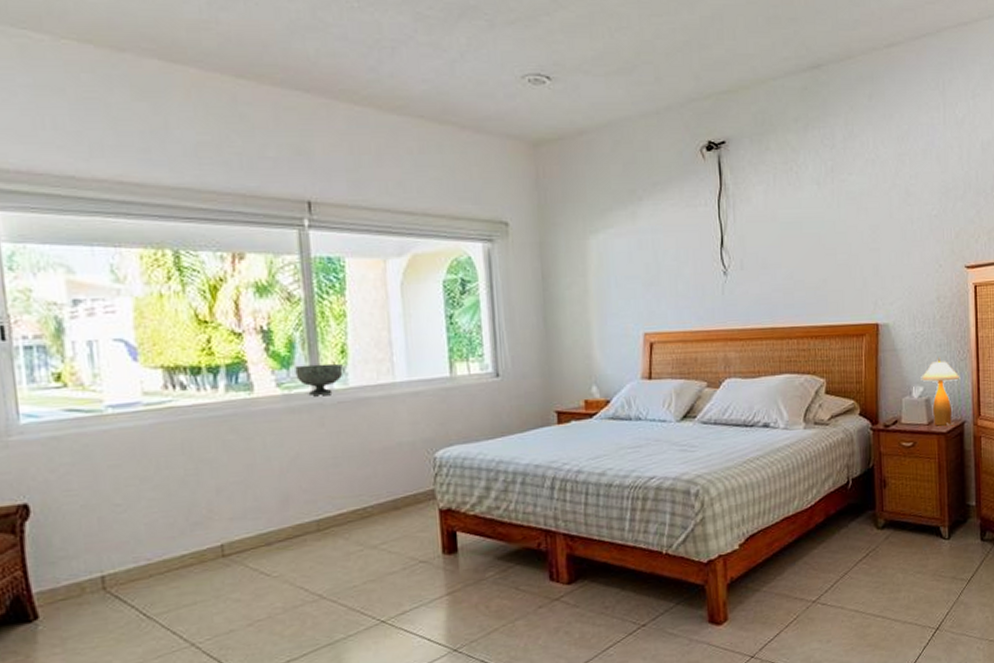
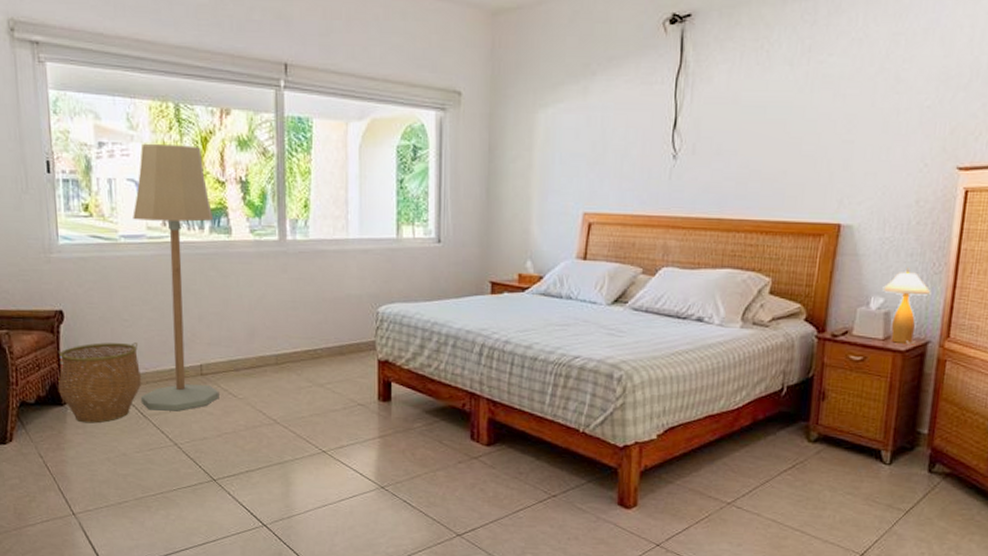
basket: none [23,530,143,640] -> present [57,342,142,424]
floor lamp: none [123,296,248,609] -> present [133,143,219,411]
decorative bowl: present [295,363,343,396] -> none [266,215,305,244]

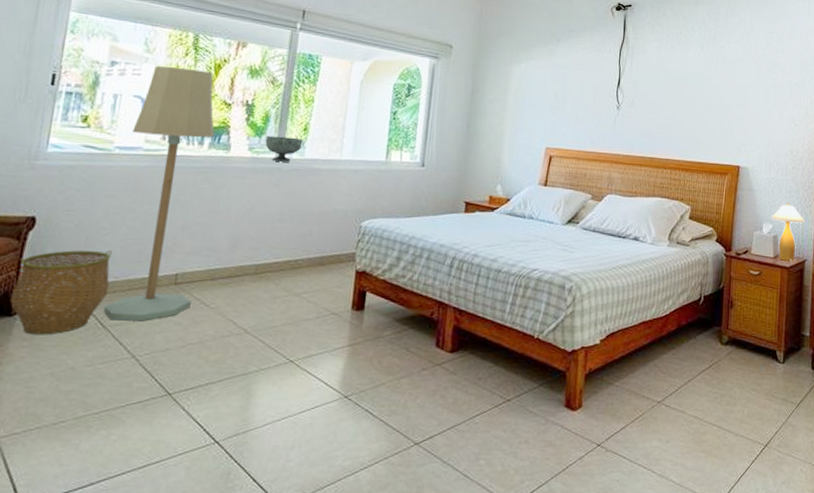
decorative bowl: none [266,215,305,244] -> present [265,135,303,162]

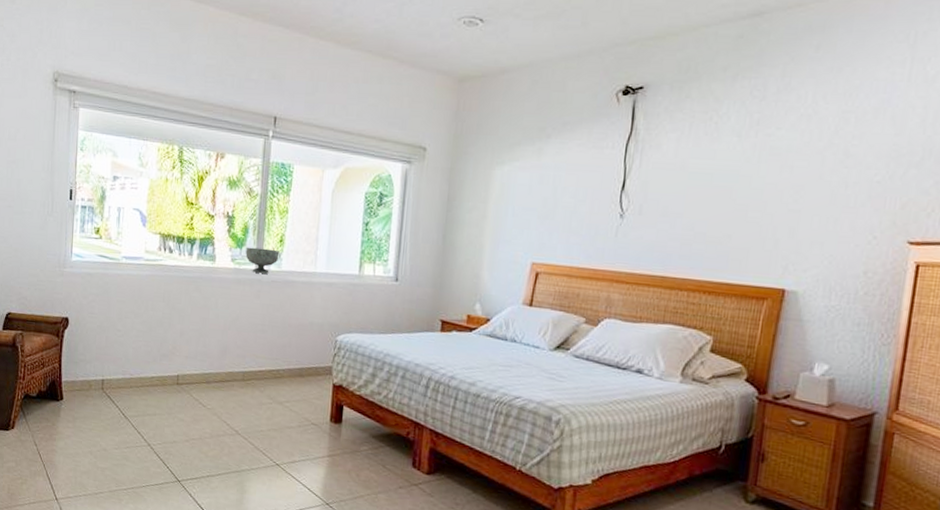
basket: present [10,250,112,335] -> none [56,348,127,419]
floor lamp: present [103,66,215,321] -> none [123,179,202,415]
table lamp: present [771,201,805,263] -> none [827,337,879,415]

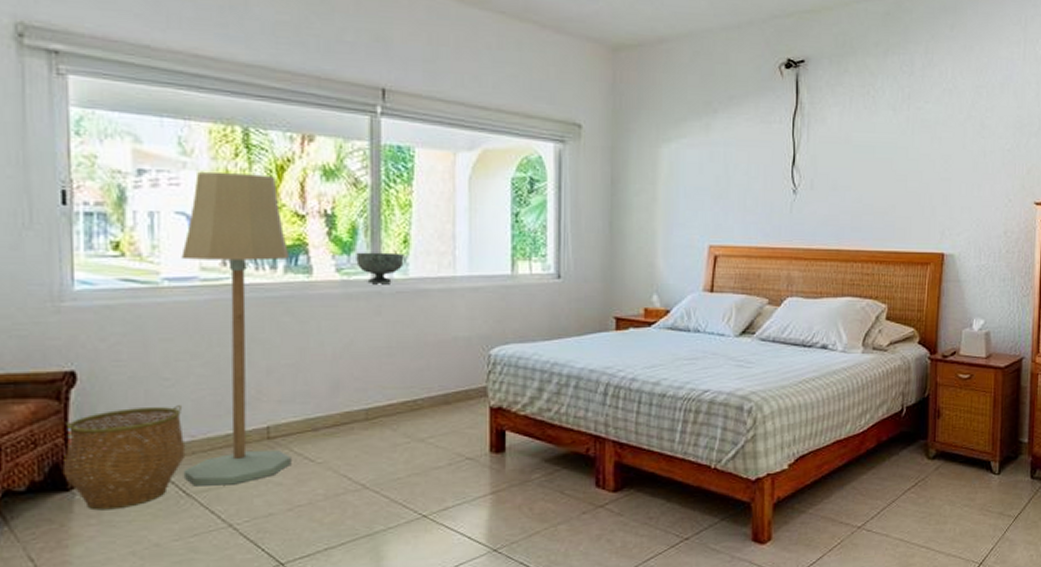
basket: none [56,348,127,419] -> present [62,405,186,511]
floor lamp: none [123,179,202,415] -> present [181,171,292,486]

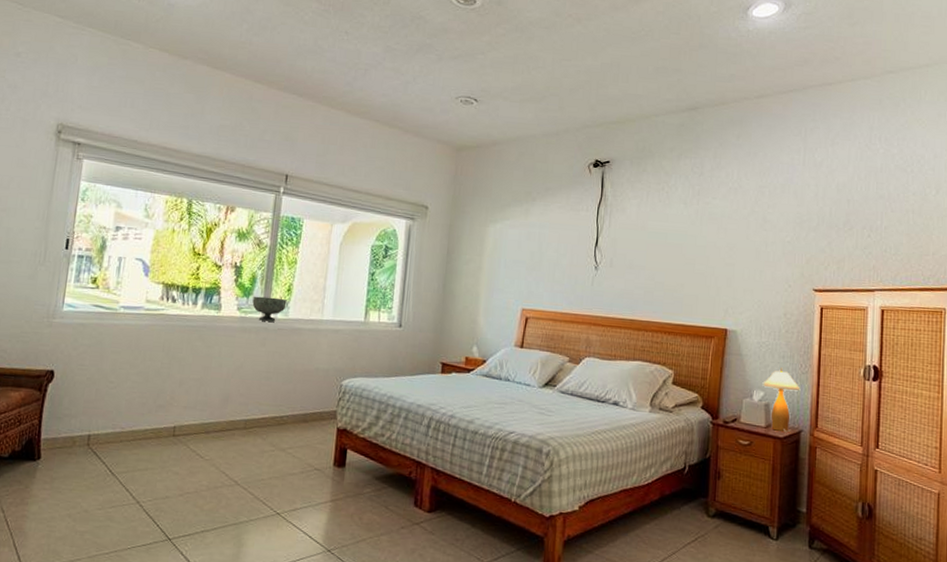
basket: present [62,405,186,511] -> none [34,402,118,479]
floor lamp: present [181,171,292,486] -> none [111,230,207,470]
table lamp: none [982,291,1022,362] -> present [762,367,801,433]

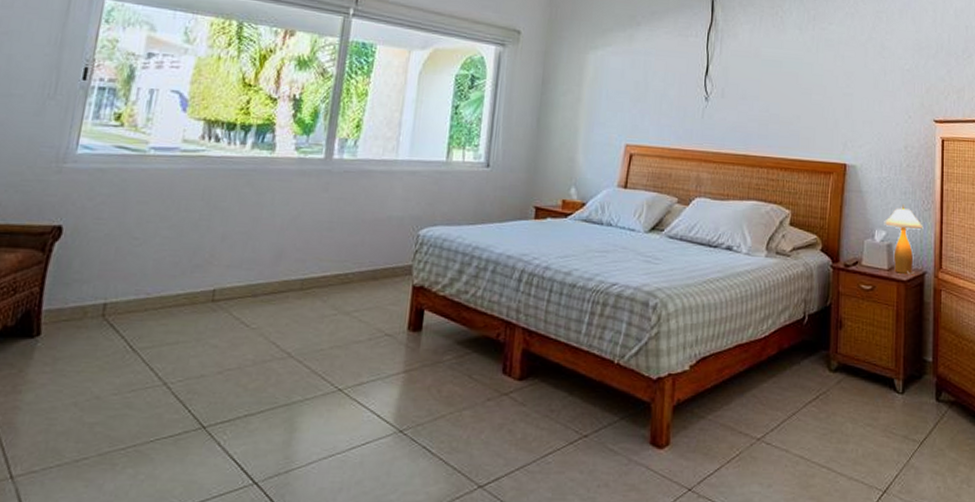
decorative bowl: present [252,296,287,322] -> none [313,133,355,163]

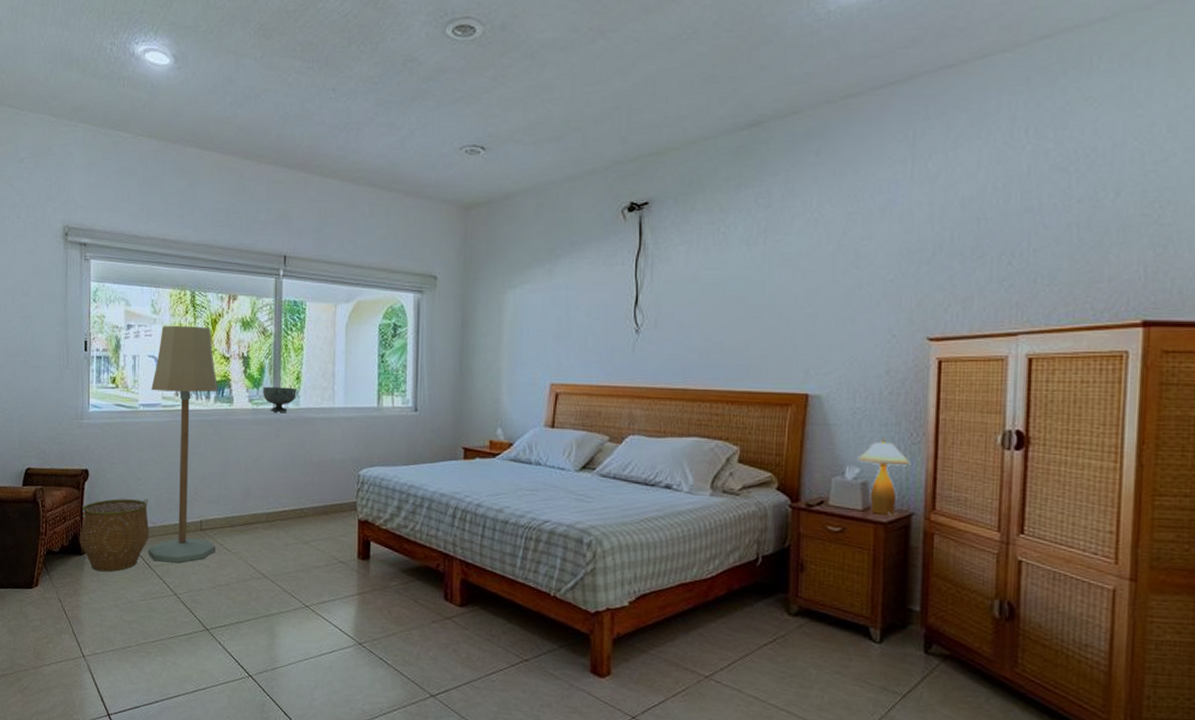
basket: none [32,263,144,359] -> present [79,499,150,572]
floor lamp: none [133,57,259,344] -> present [147,325,219,563]
decorative bowl: none [313,133,355,163] -> present [263,386,297,412]

